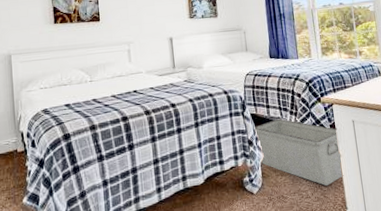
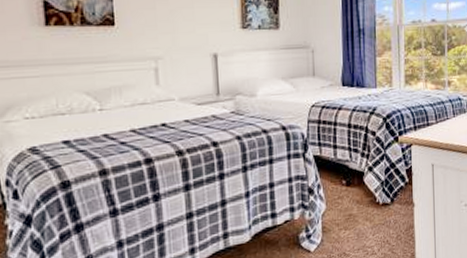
storage bin: present [254,118,344,186] -> none [317,162,416,241]

